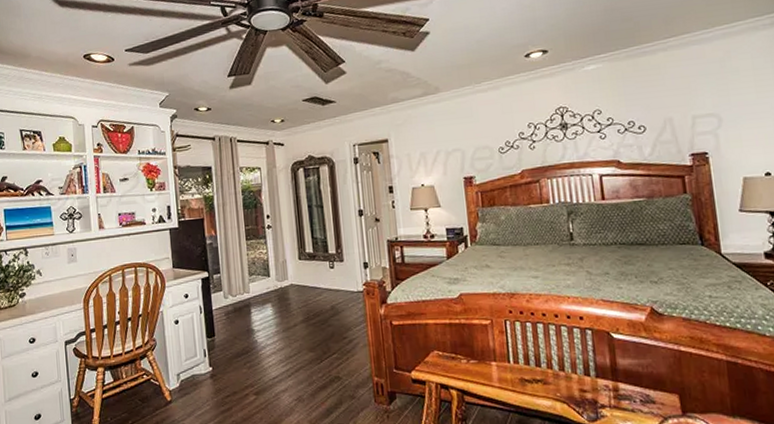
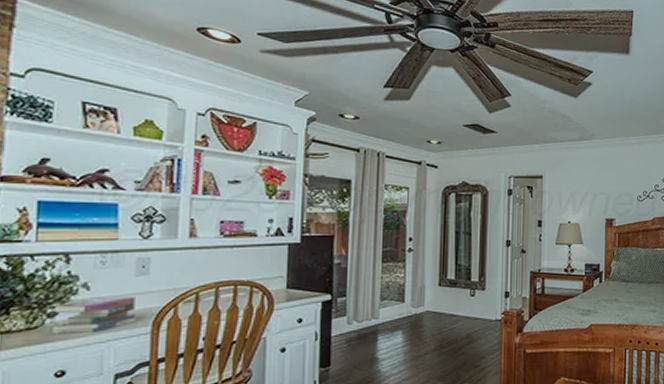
books: none [23,279,74,310] -> present [52,296,138,334]

